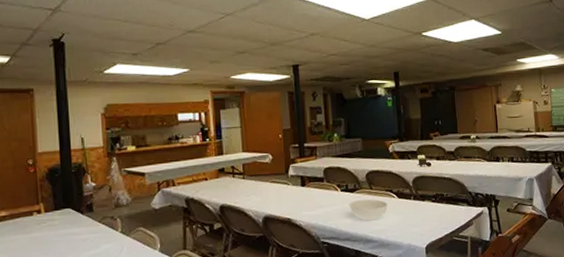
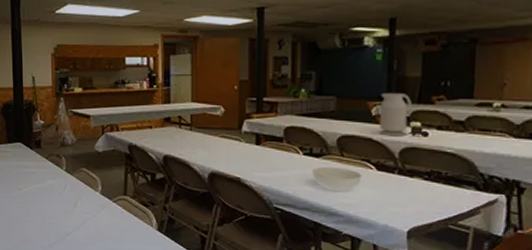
water jug: none [394,132,417,169] -> present [379,93,412,137]

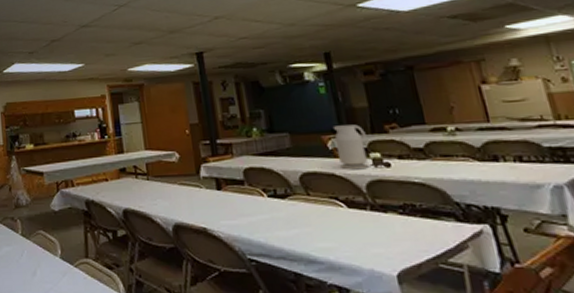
bowl: present [311,166,362,193] -> none [280,207,334,236]

